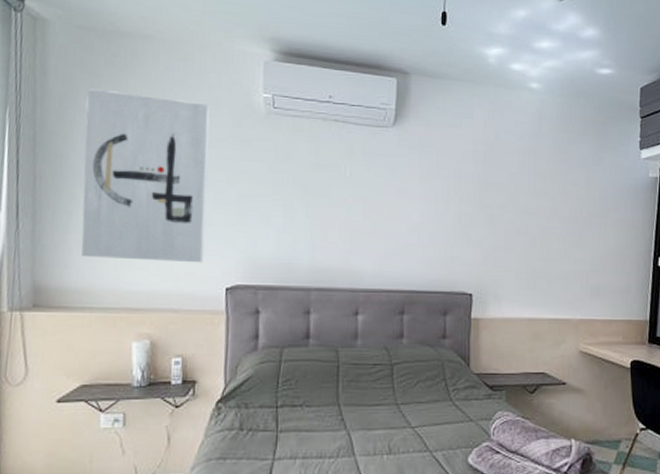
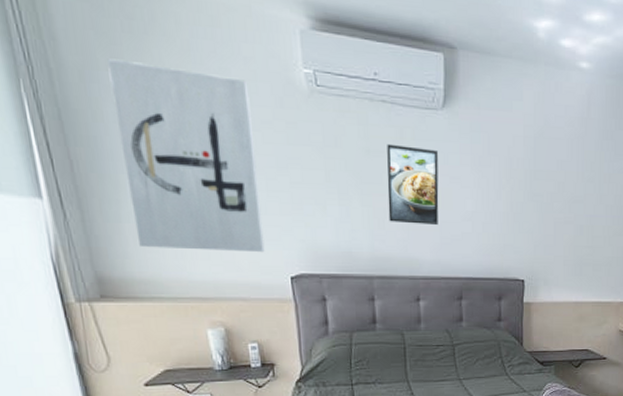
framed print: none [332,158,387,236] -> present [387,143,439,225]

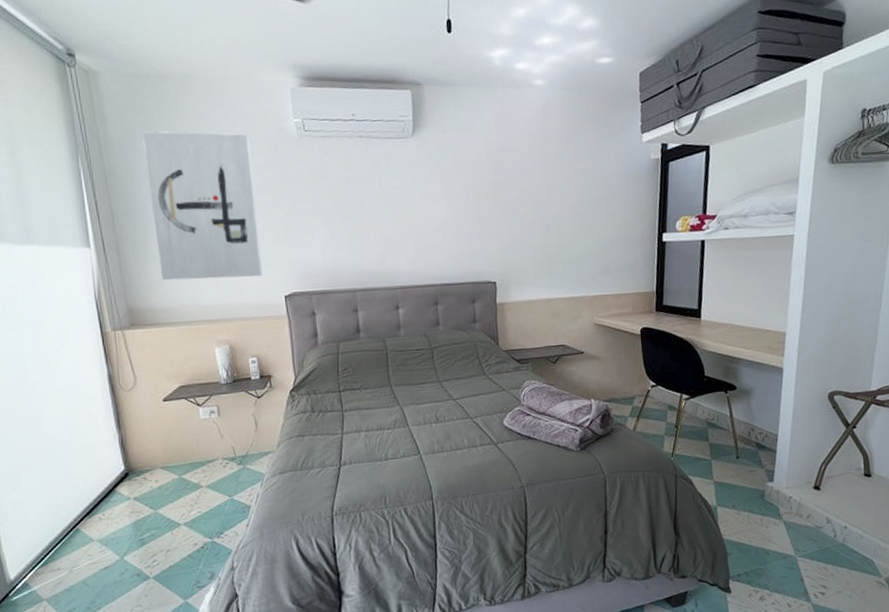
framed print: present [387,143,439,225] -> none [365,171,413,240]

